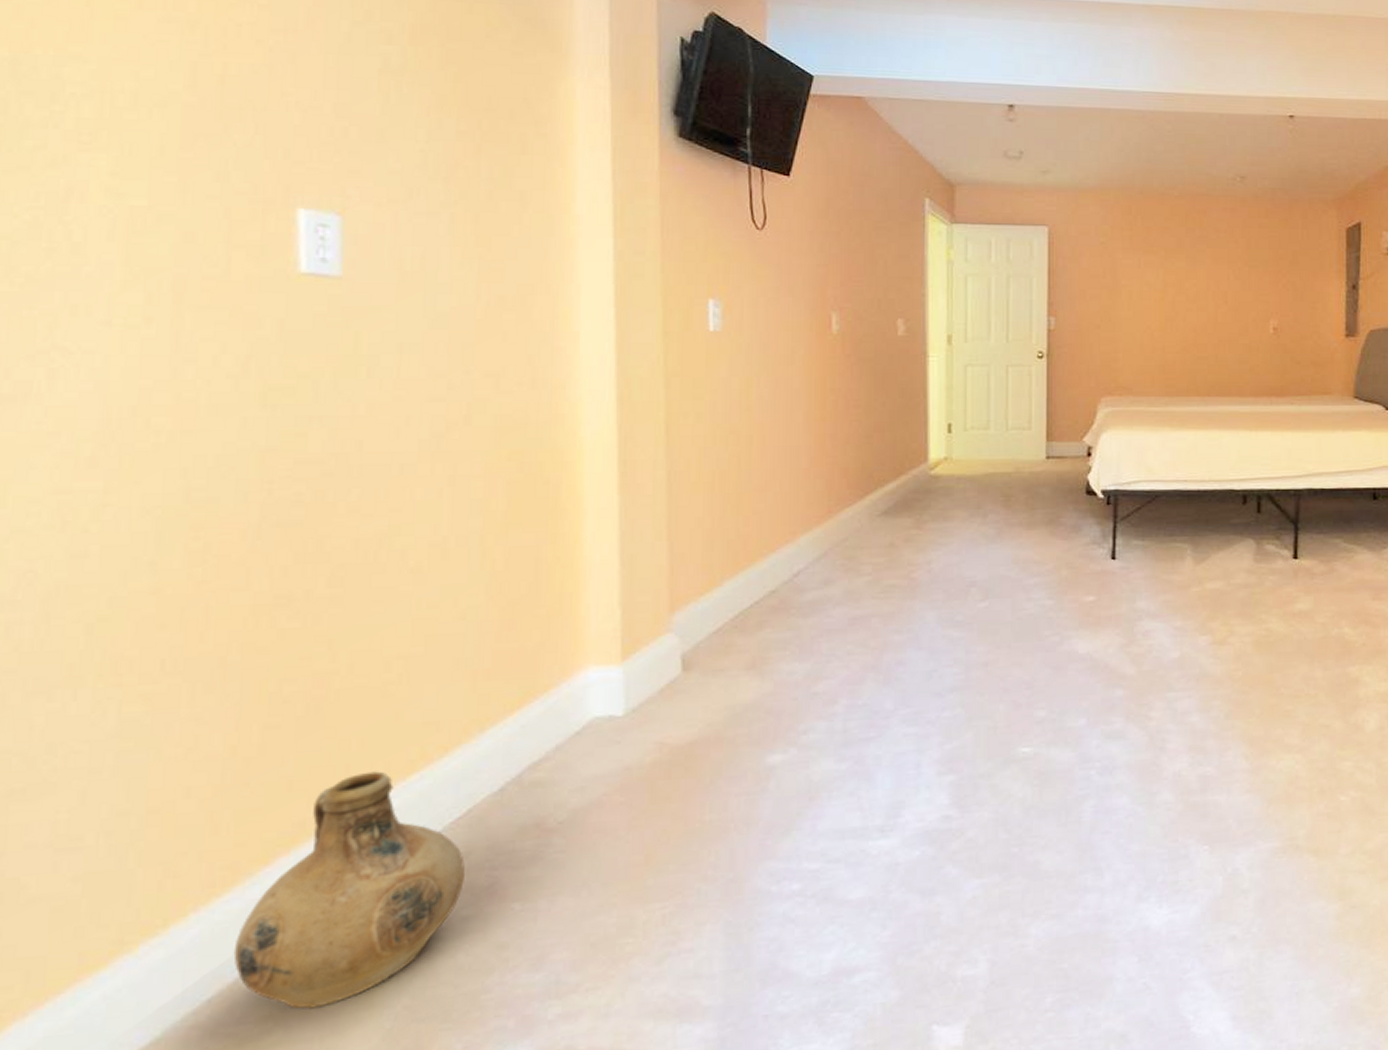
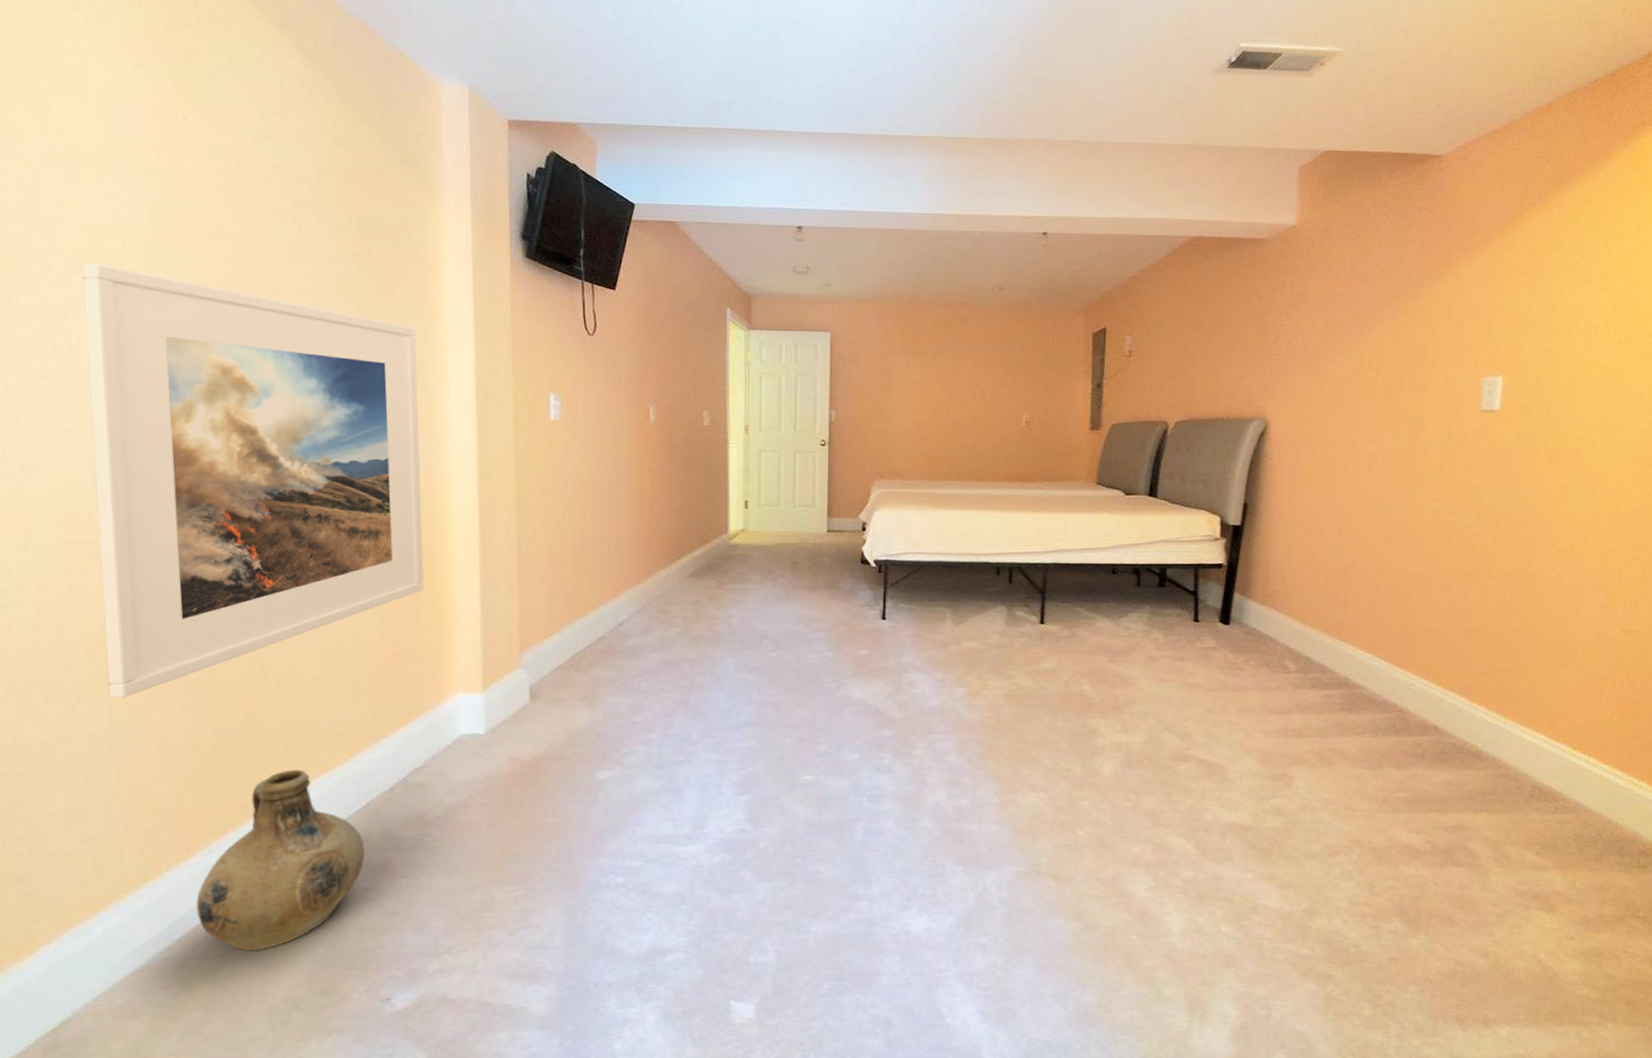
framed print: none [90,138,547,691] -> present [81,263,424,698]

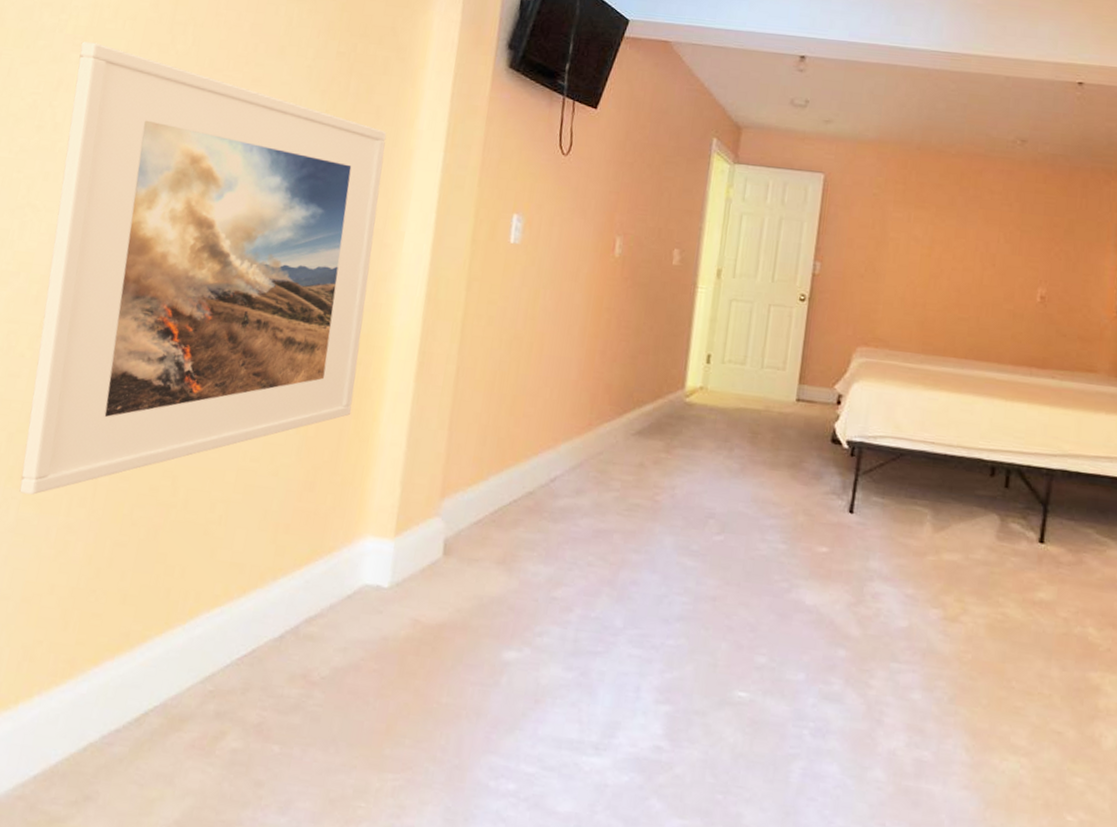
ceramic jug: present [196,769,365,951] -> none [58,598,243,805]

